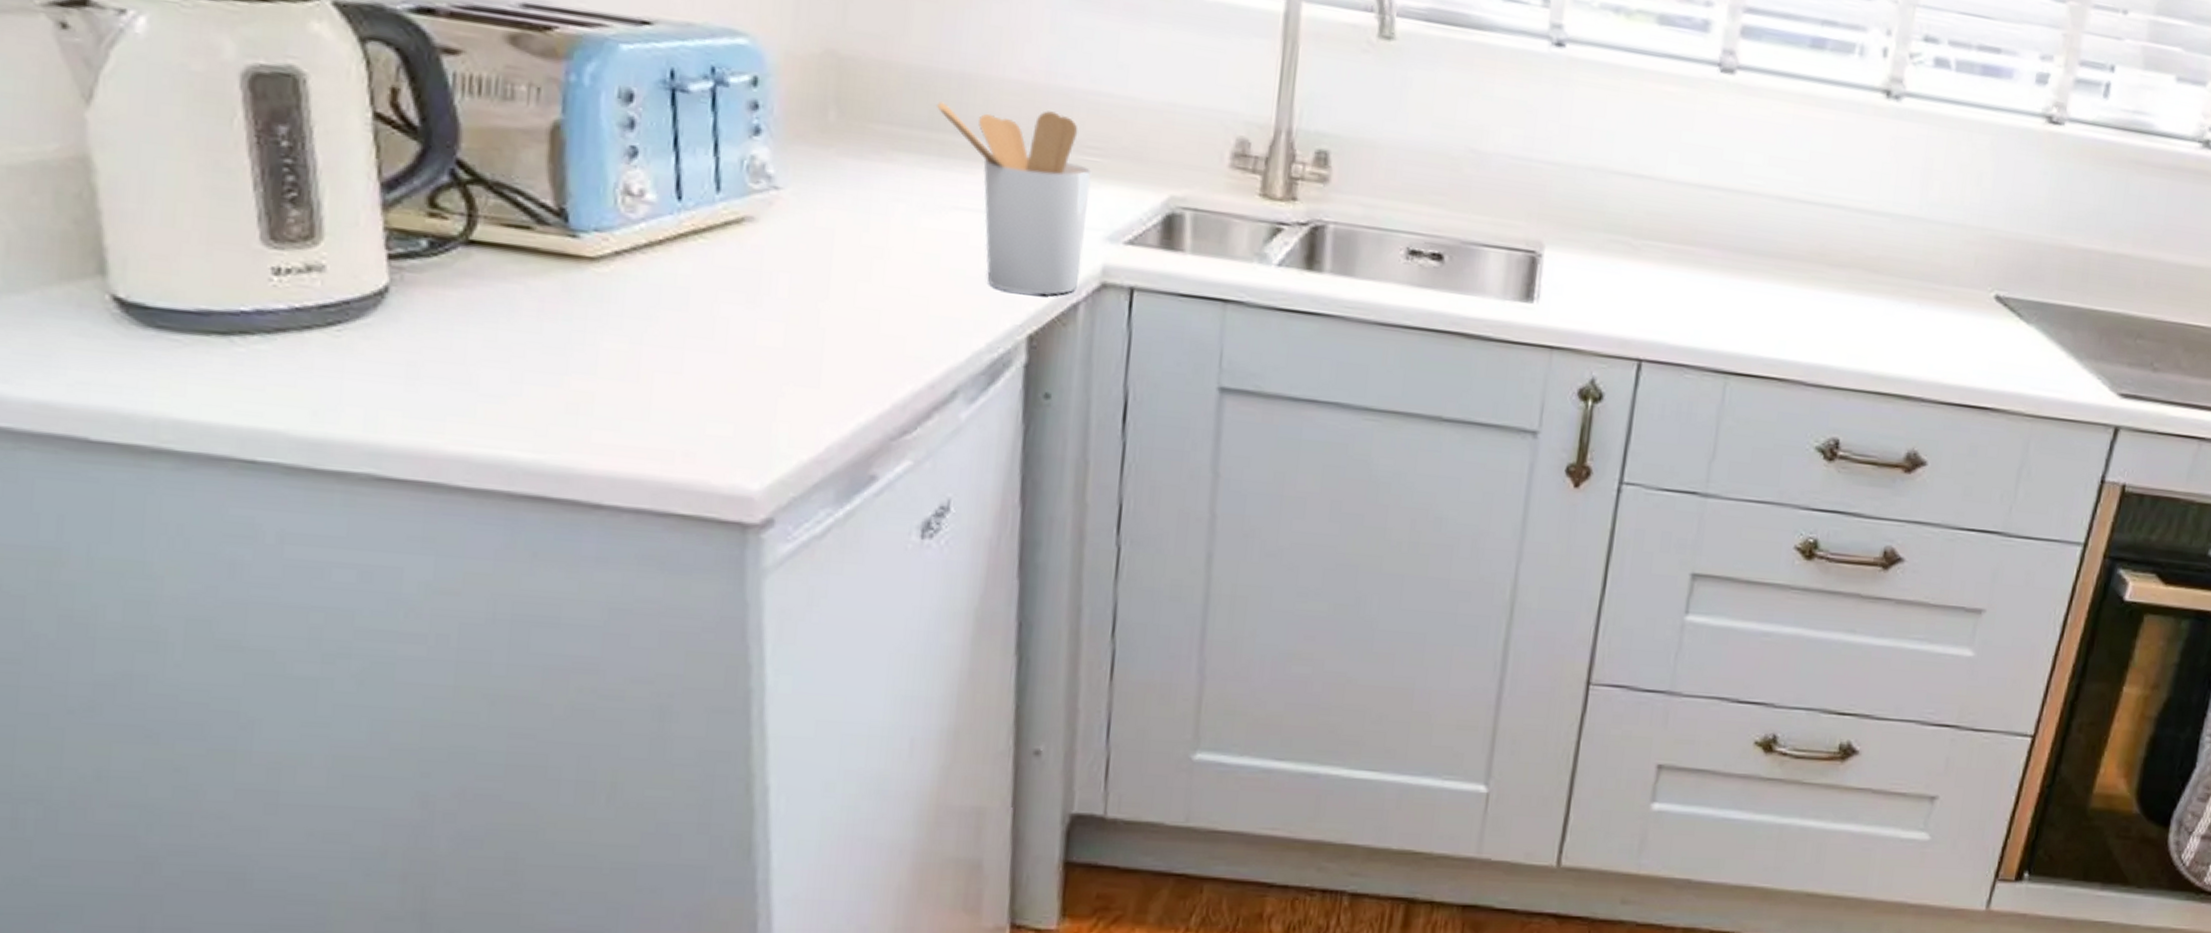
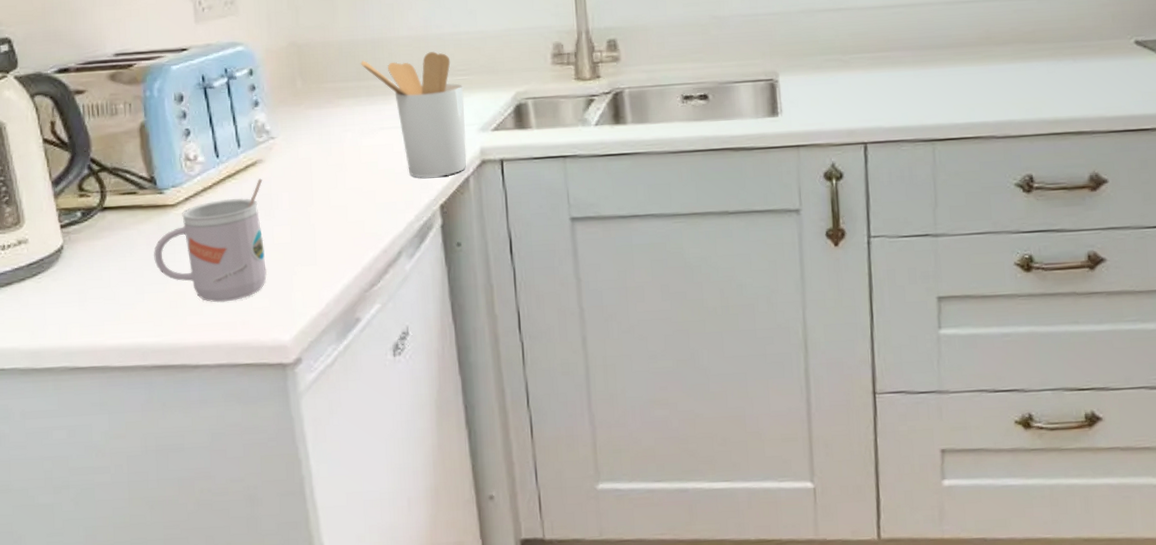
mug: none [546,244,751,420] -> present [153,178,268,303]

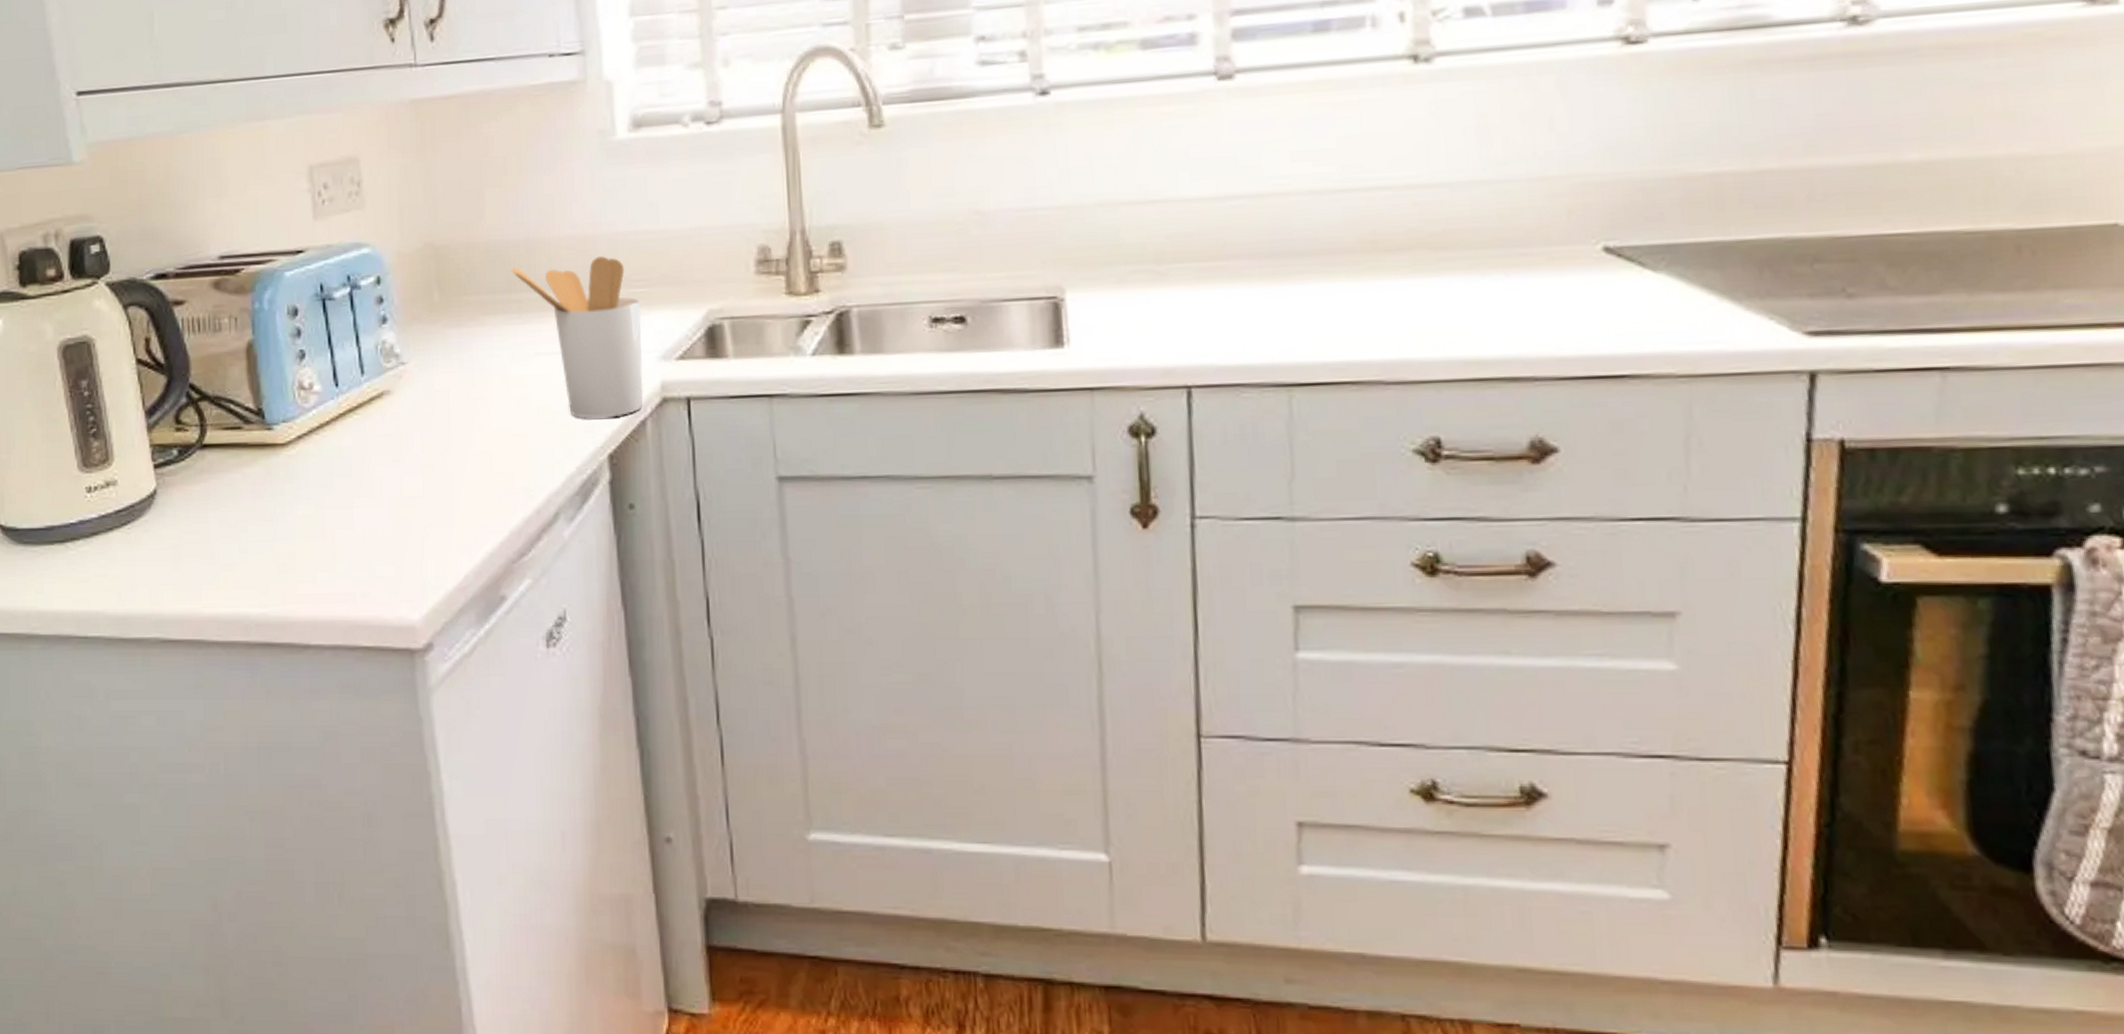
mug: present [153,178,268,303] -> none [259,414,394,568]

